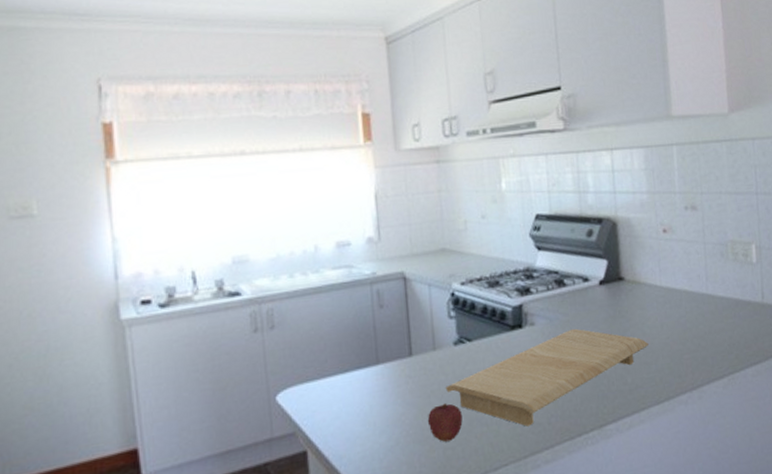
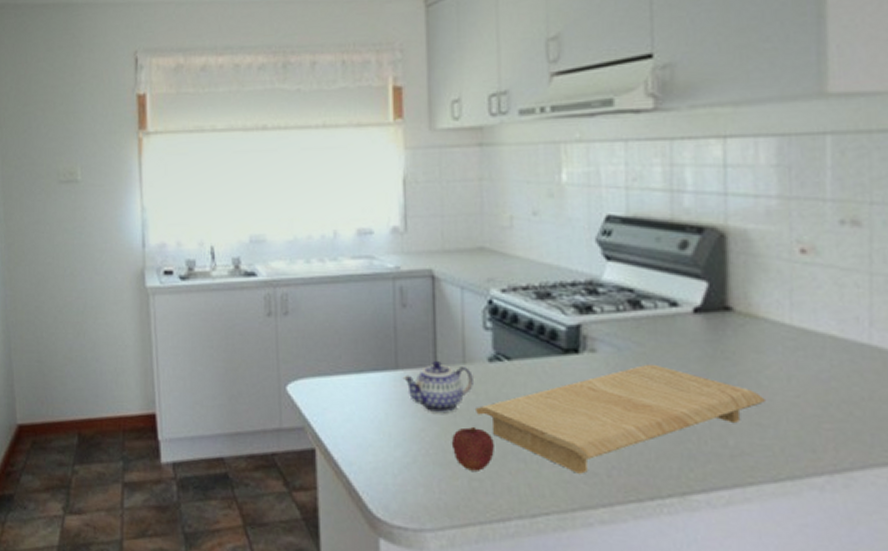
teapot: none [383,350,443,397] -> present [402,360,473,414]

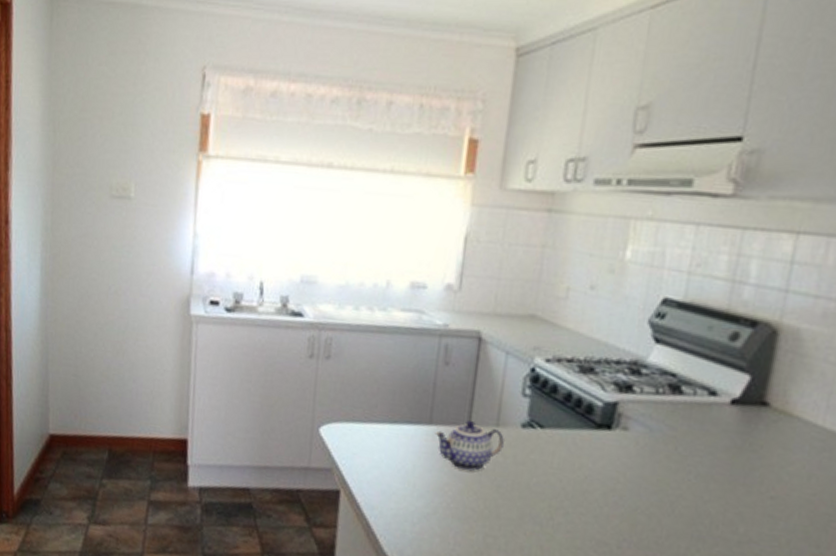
fruit: present [451,427,494,471] -> none [472,487,514,529]
cutting board: present [474,364,765,474] -> none [500,447,783,542]

